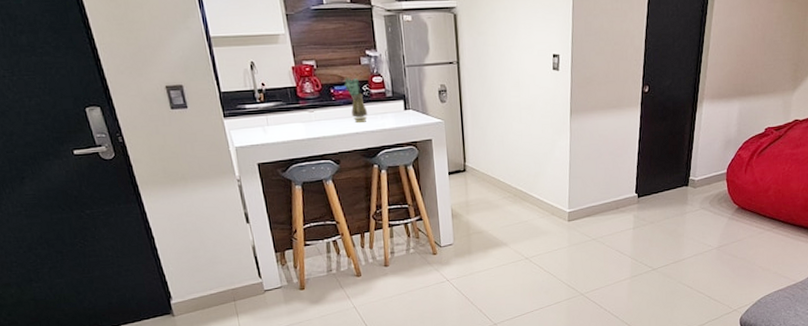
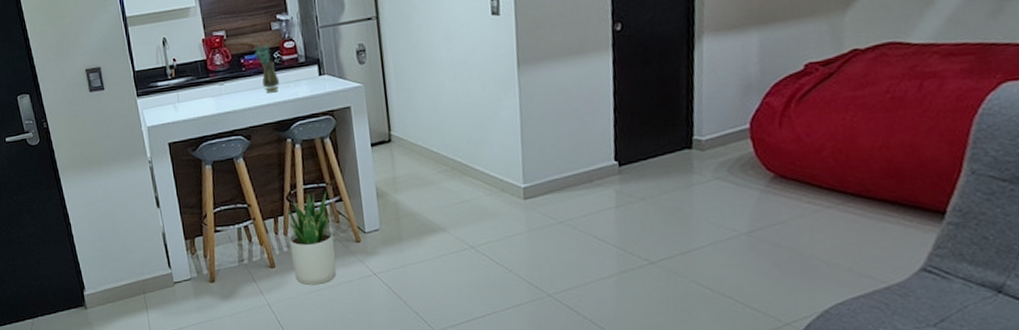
planter: none [372,211,416,291] -> present [286,190,337,286]

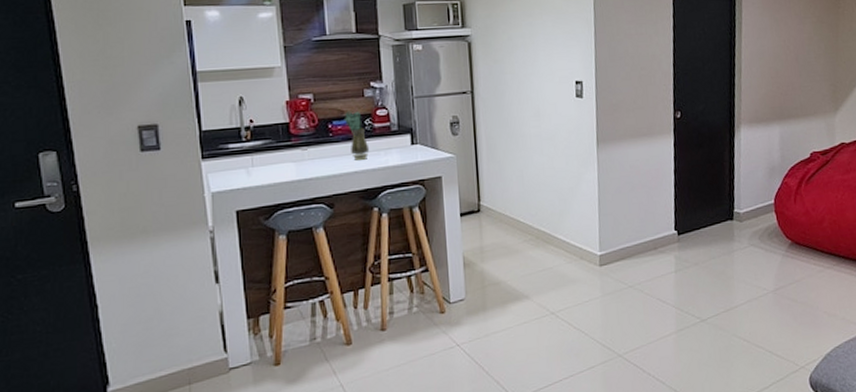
planter: present [286,190,337,286] -> none [368,260,419,362]

